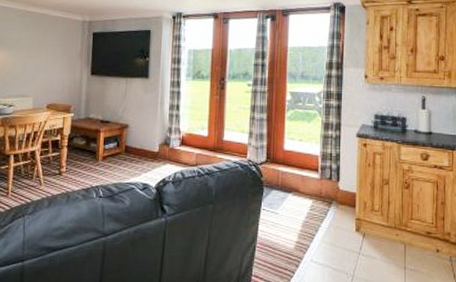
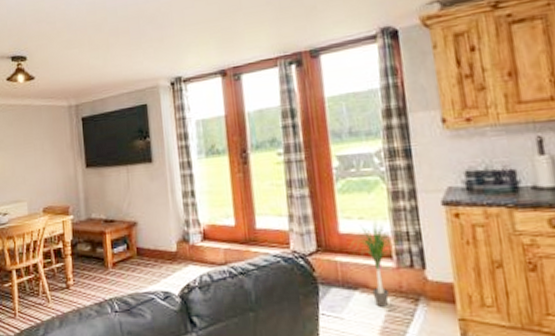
potted plant: none [289,144,326,207] -> present [349,222,402,307]

